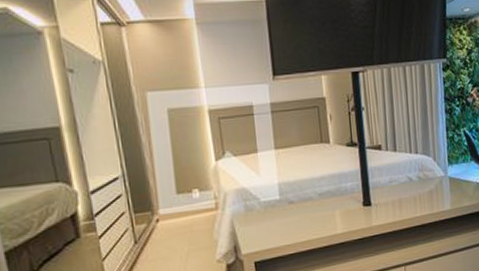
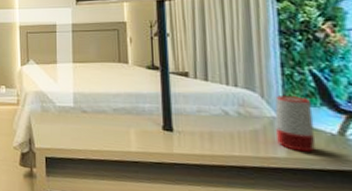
speaker: none [443,155,467,202] -> present [275,96,315,152]

